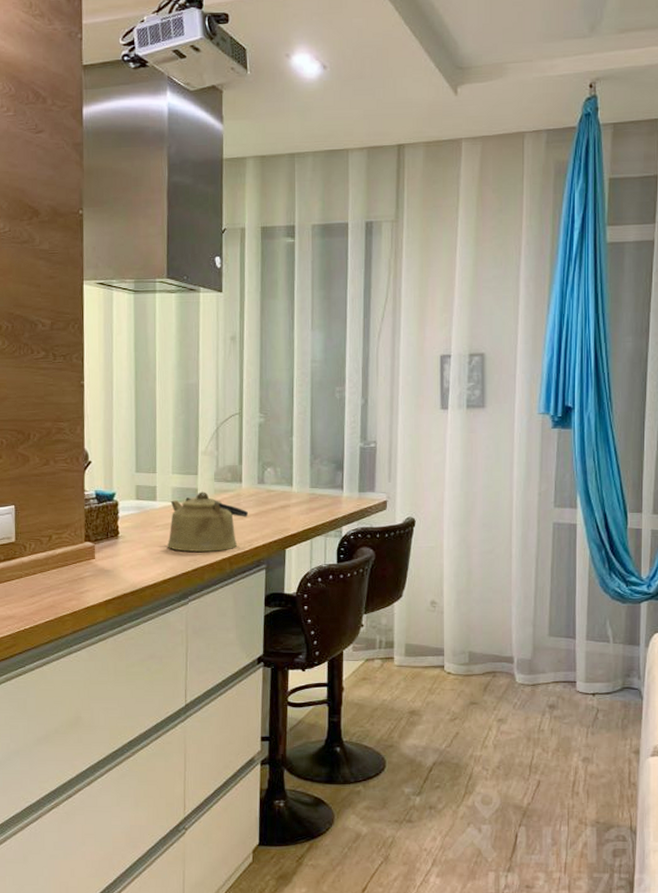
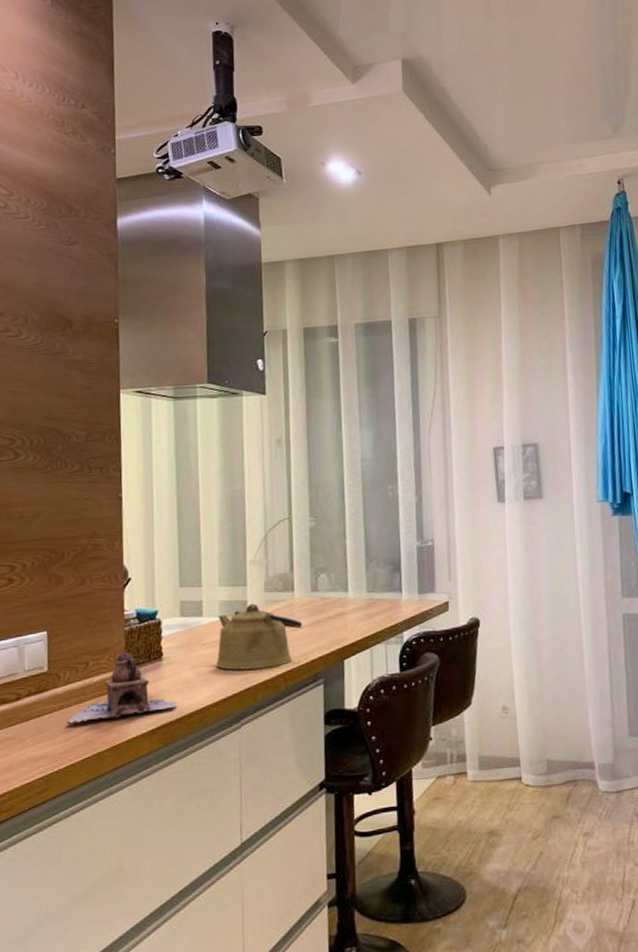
teapot: none [32,528,131,591] -> present [67,651,177,725]

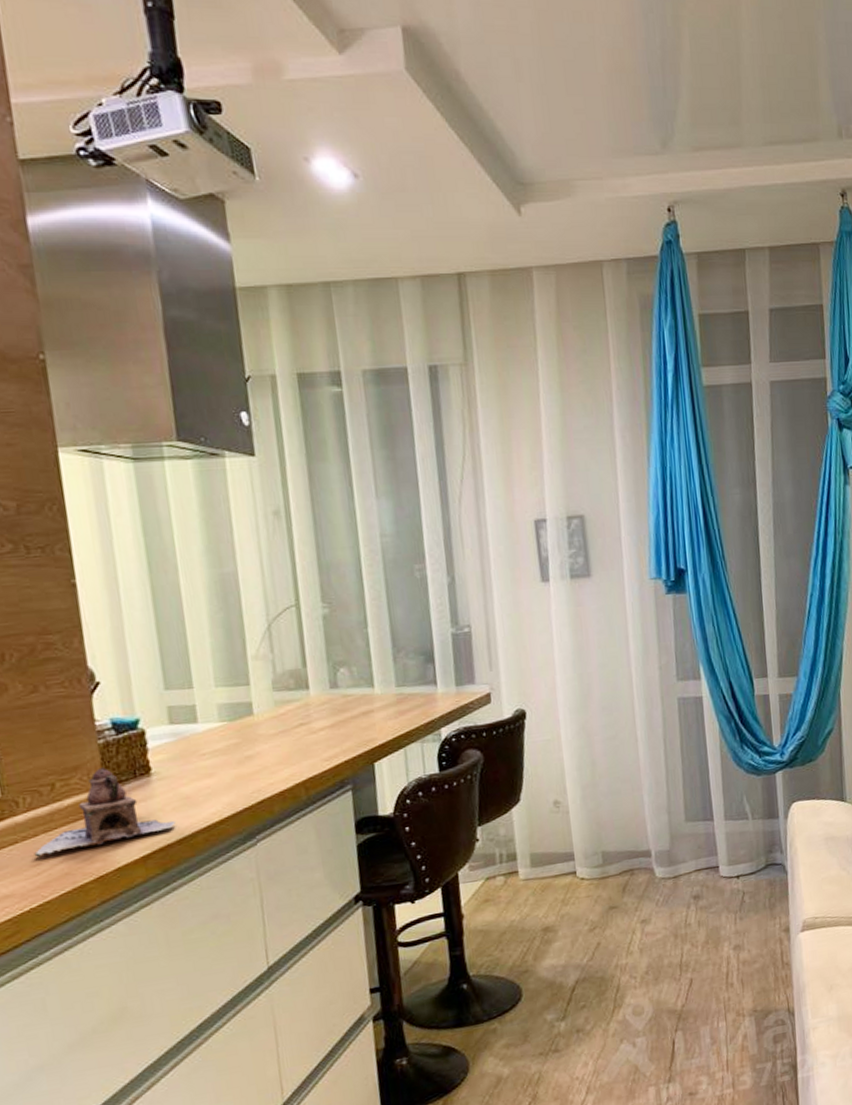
kettle: present [216,603,303,670] -> none [217,705,323,782]

